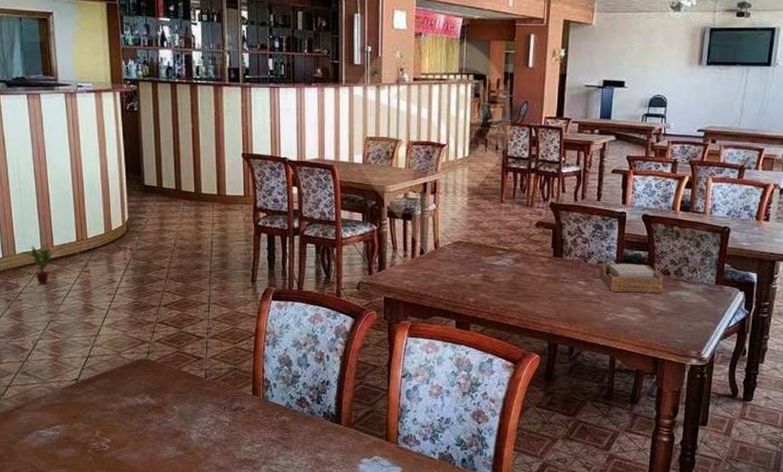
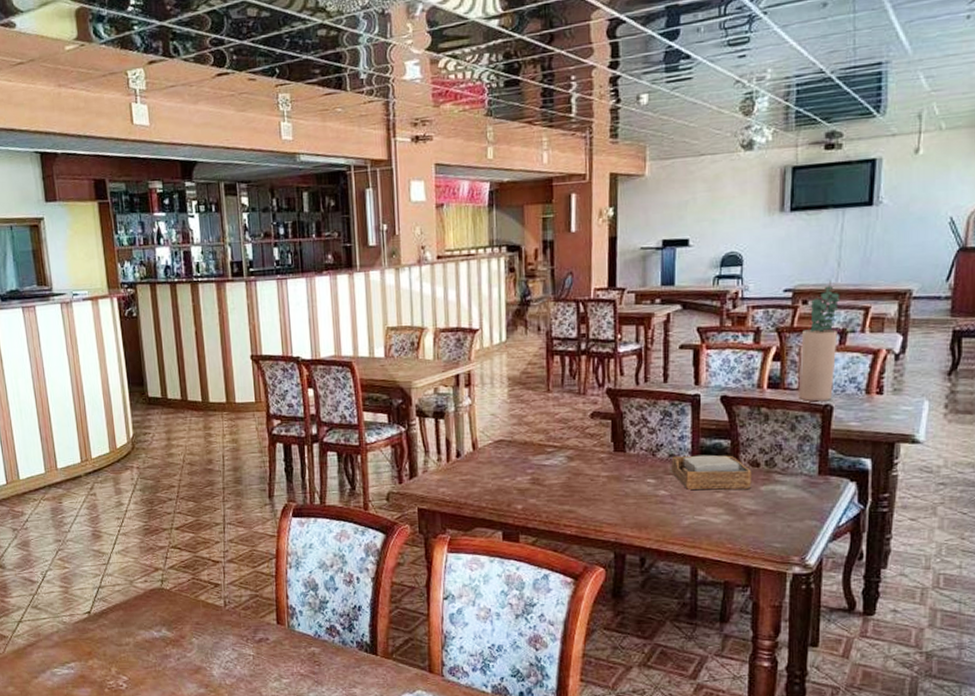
potted plant: present [18,244,62,285] -> none [22,467,67,512]
vase: none [704,125,741,224] -> present [798,280,840,402]

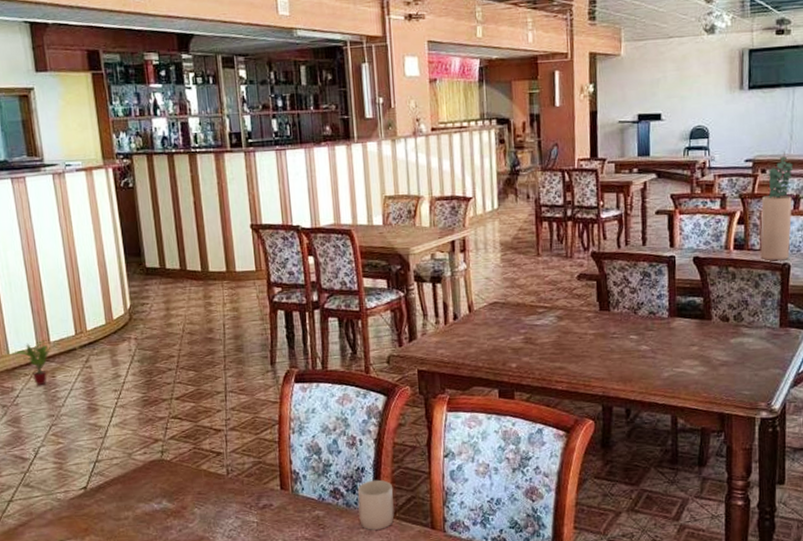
potted plant: none [22,467,67,512] -> present [12,340,60,386]
cup: none [353,619,391,670] -> present [357,479,395,530]
napkin holder: present [671,455,752,491] -> none [651,311,723,345]

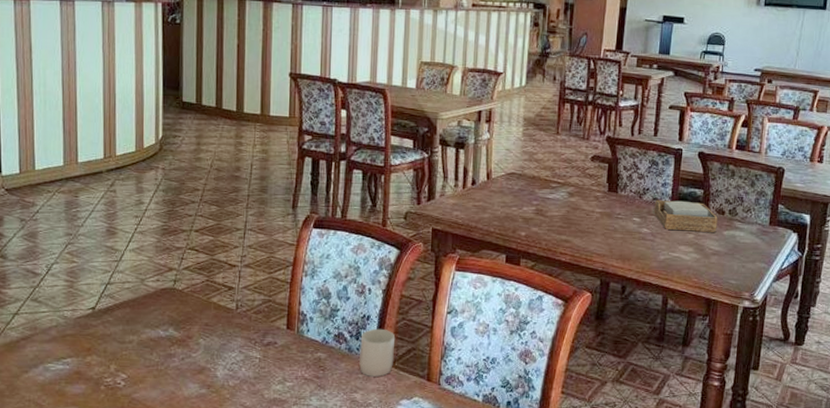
potted plant: present [12,340,60,386] -> none [38,160,87,204]
napkin holder: none [651,311,723,345] -> present [654,200,718,233]
vase: present [760,151,794,261] -> none [759,66,797,165]

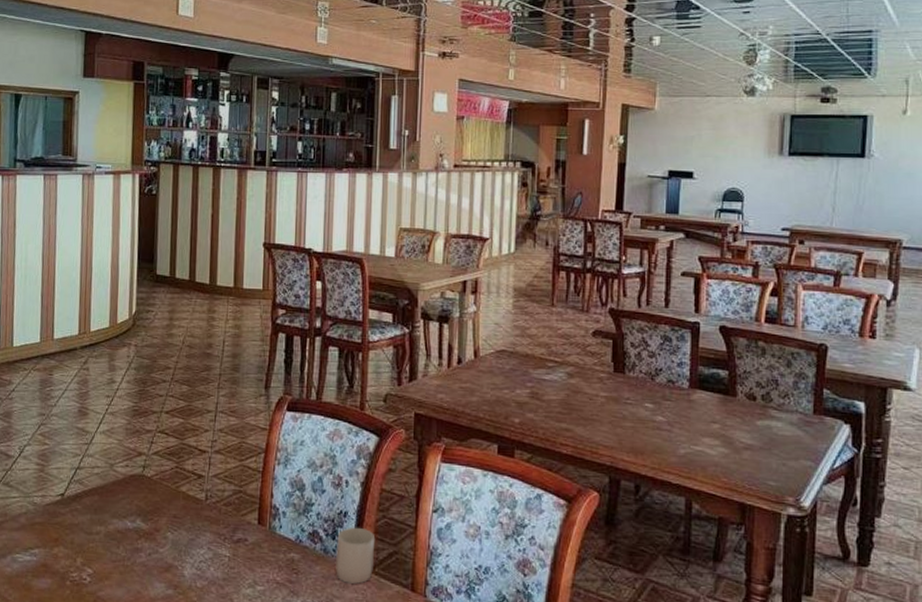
napkin holder: present [654,200,718,233] -> none [669,382,748,423]

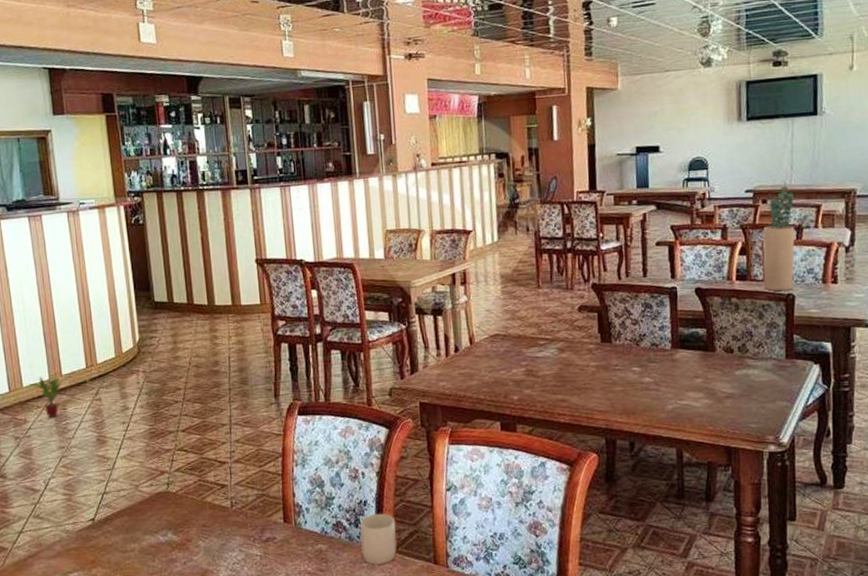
potted plant: none [16,336,63,383] -> present [26,373,72,418]
vase: none [794,223,835,341] -> present [763,181,795,292]

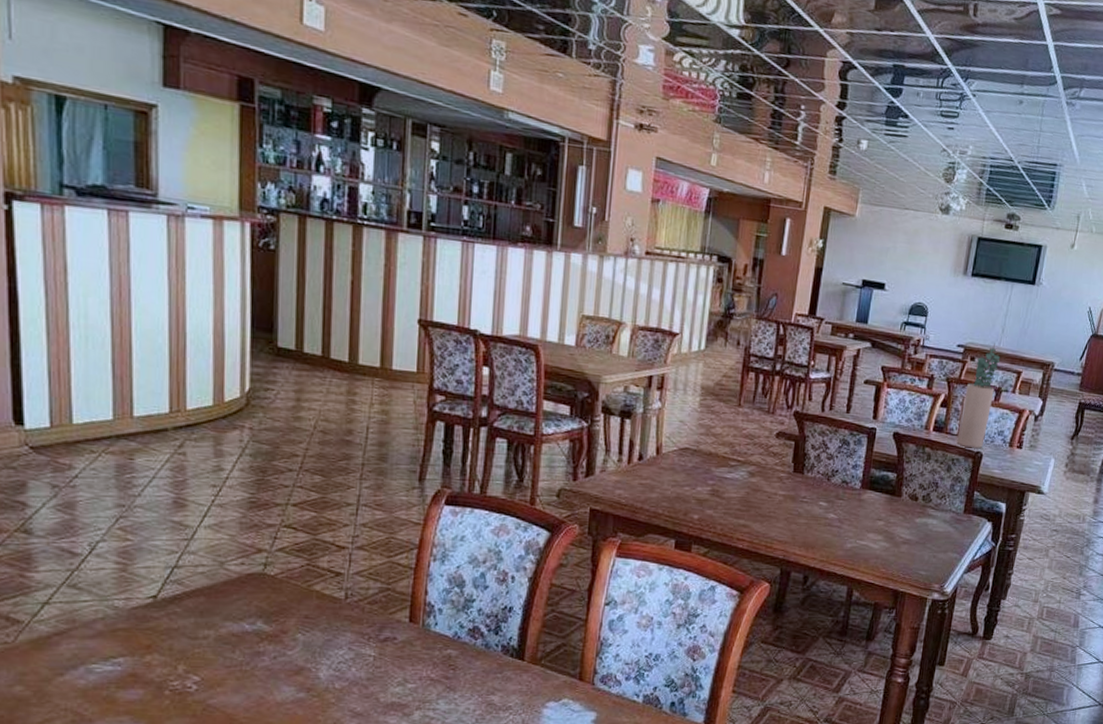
potted plant: present [26,373,72,418] -> none [77,413,147,468]
cup: present [359,513,397,565] -> none [498,621,543,676]

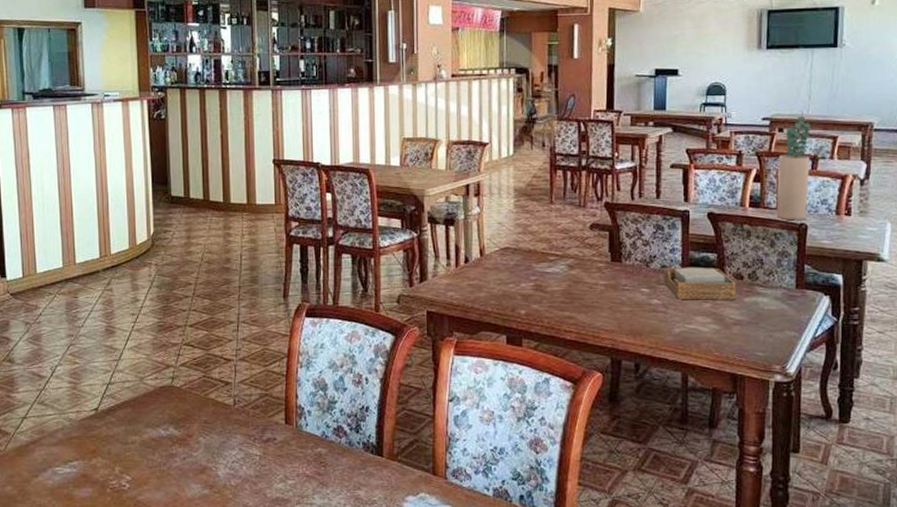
napkin holder: none [842,483,910,521] -> present [663,267,736,301]

